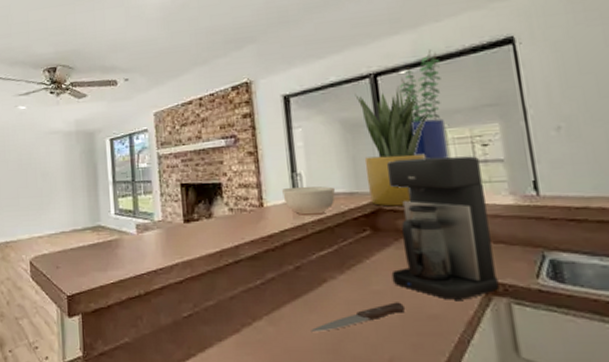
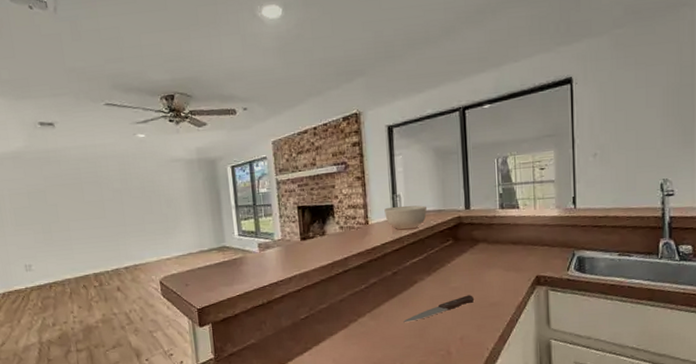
planter: present [355,85,429,207] -> none [446,118,503,221]
coffee maker: present [387,156,499,300] -> none [466,178,542,291]
vase: present [399,50,449,159] -> none [482,87,516,181]

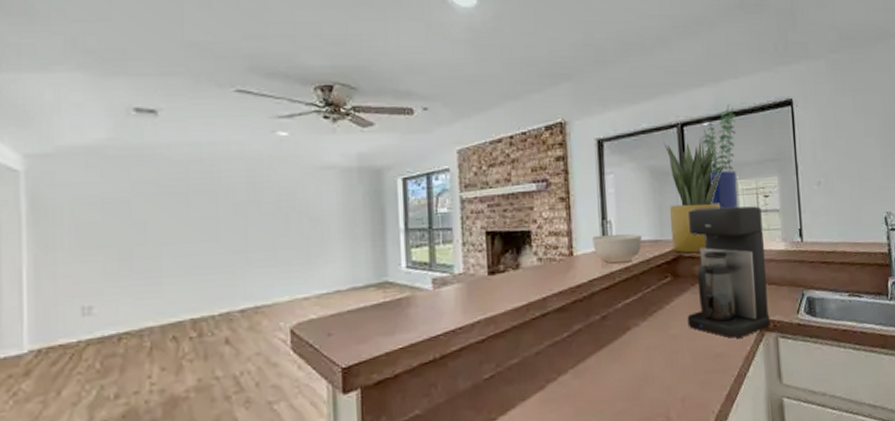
kitchen knife: present [403,295,475,322] -> none [614,344,697,380]
planter: none [446,118,503,221] -> present [663,137,725,254]
coffee maker: none [466,178,542,291] -> present [687,206,770,338]
vase: none [482,87,516,181] -> present [701,105,738,209]

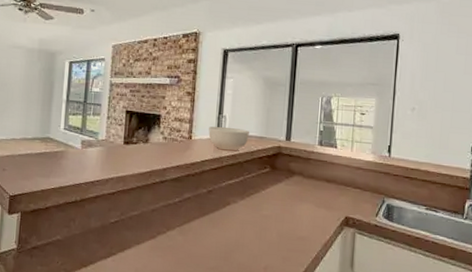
planter: present [663,137,725,254] -> none [274,57,329,152]
coffee maker: present [687,206,770,338] -> none [278,115,356,228]
vase: present [701,105,738,209] -> none [312,33,346,121]

